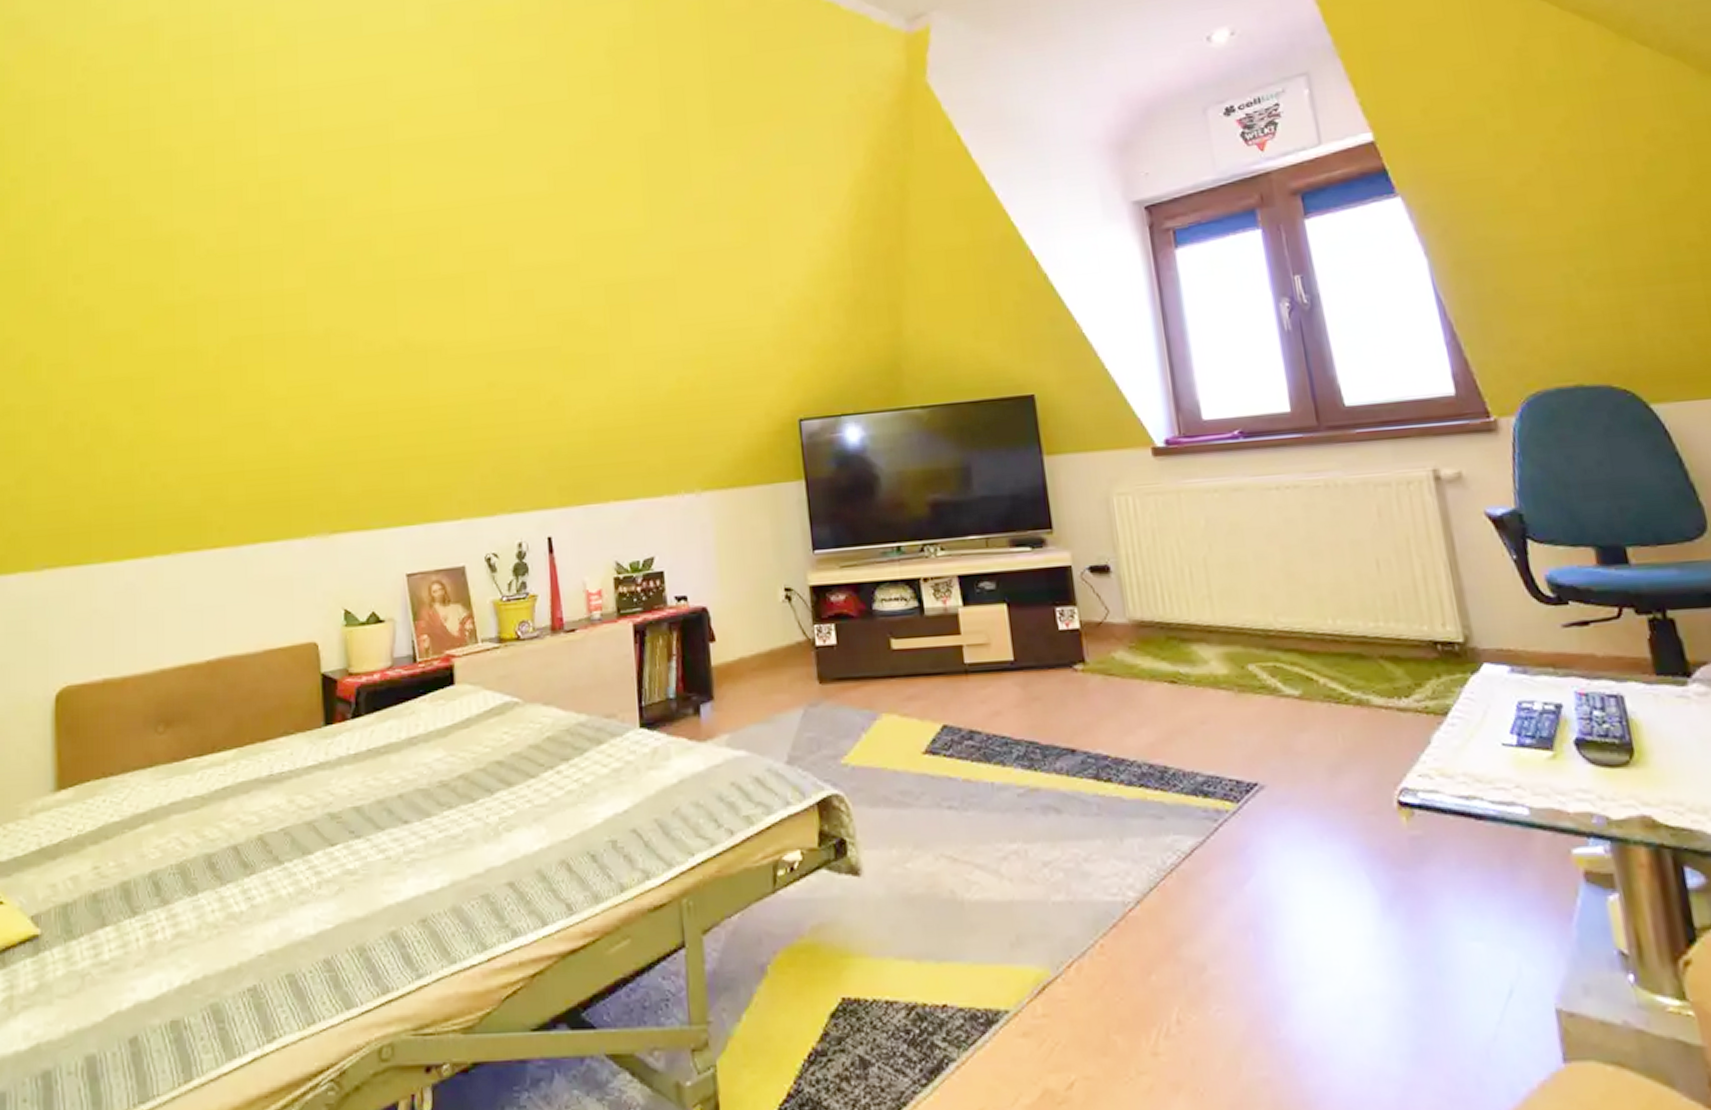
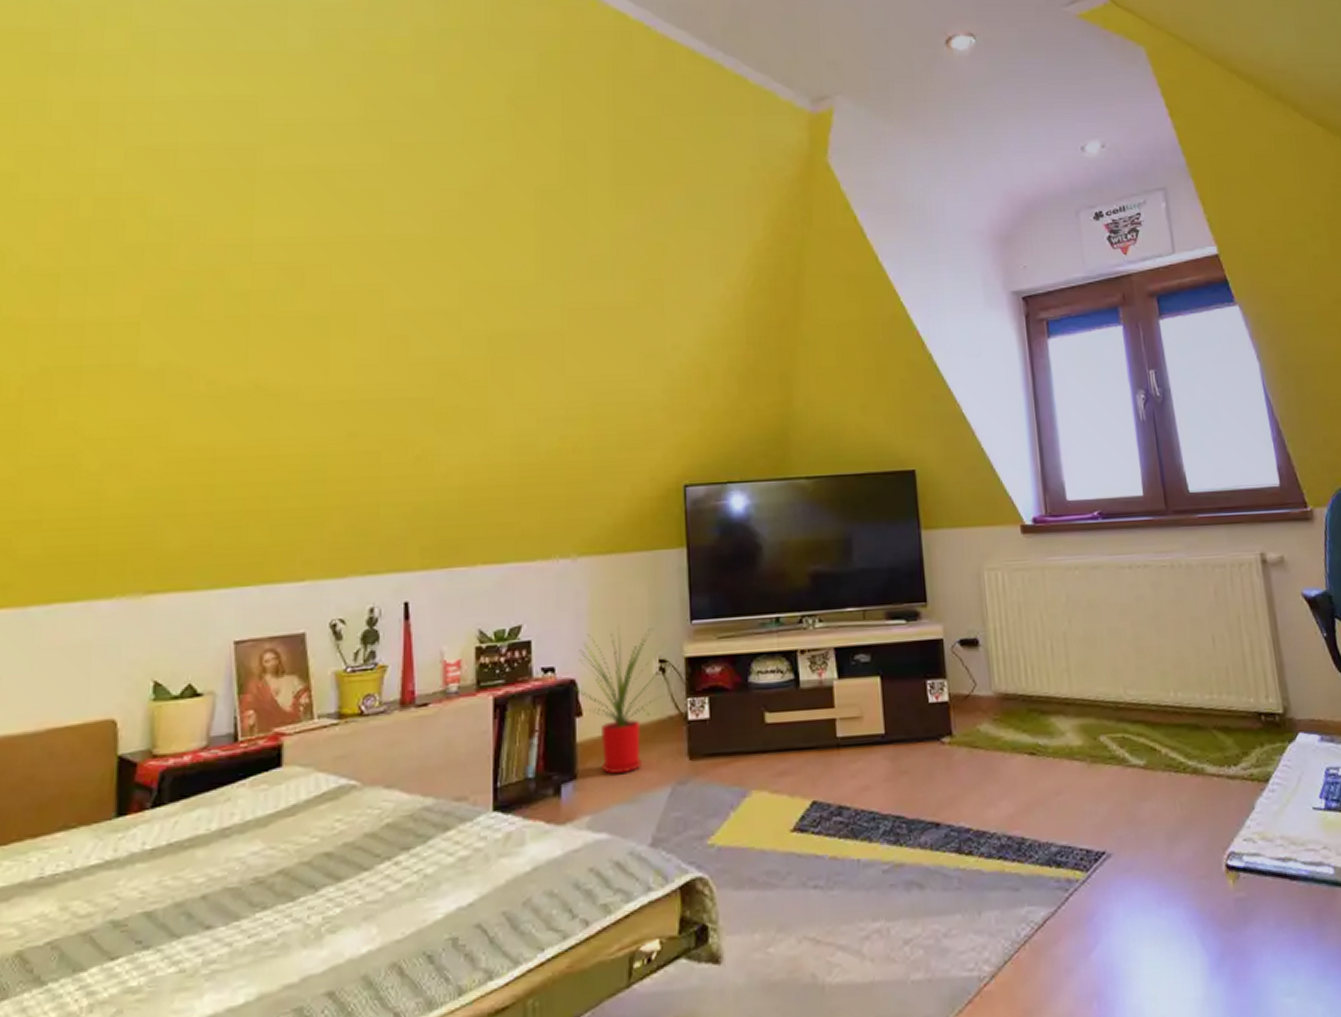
house plant: none [706,556,797,695] -> present [574,625,669,774]

